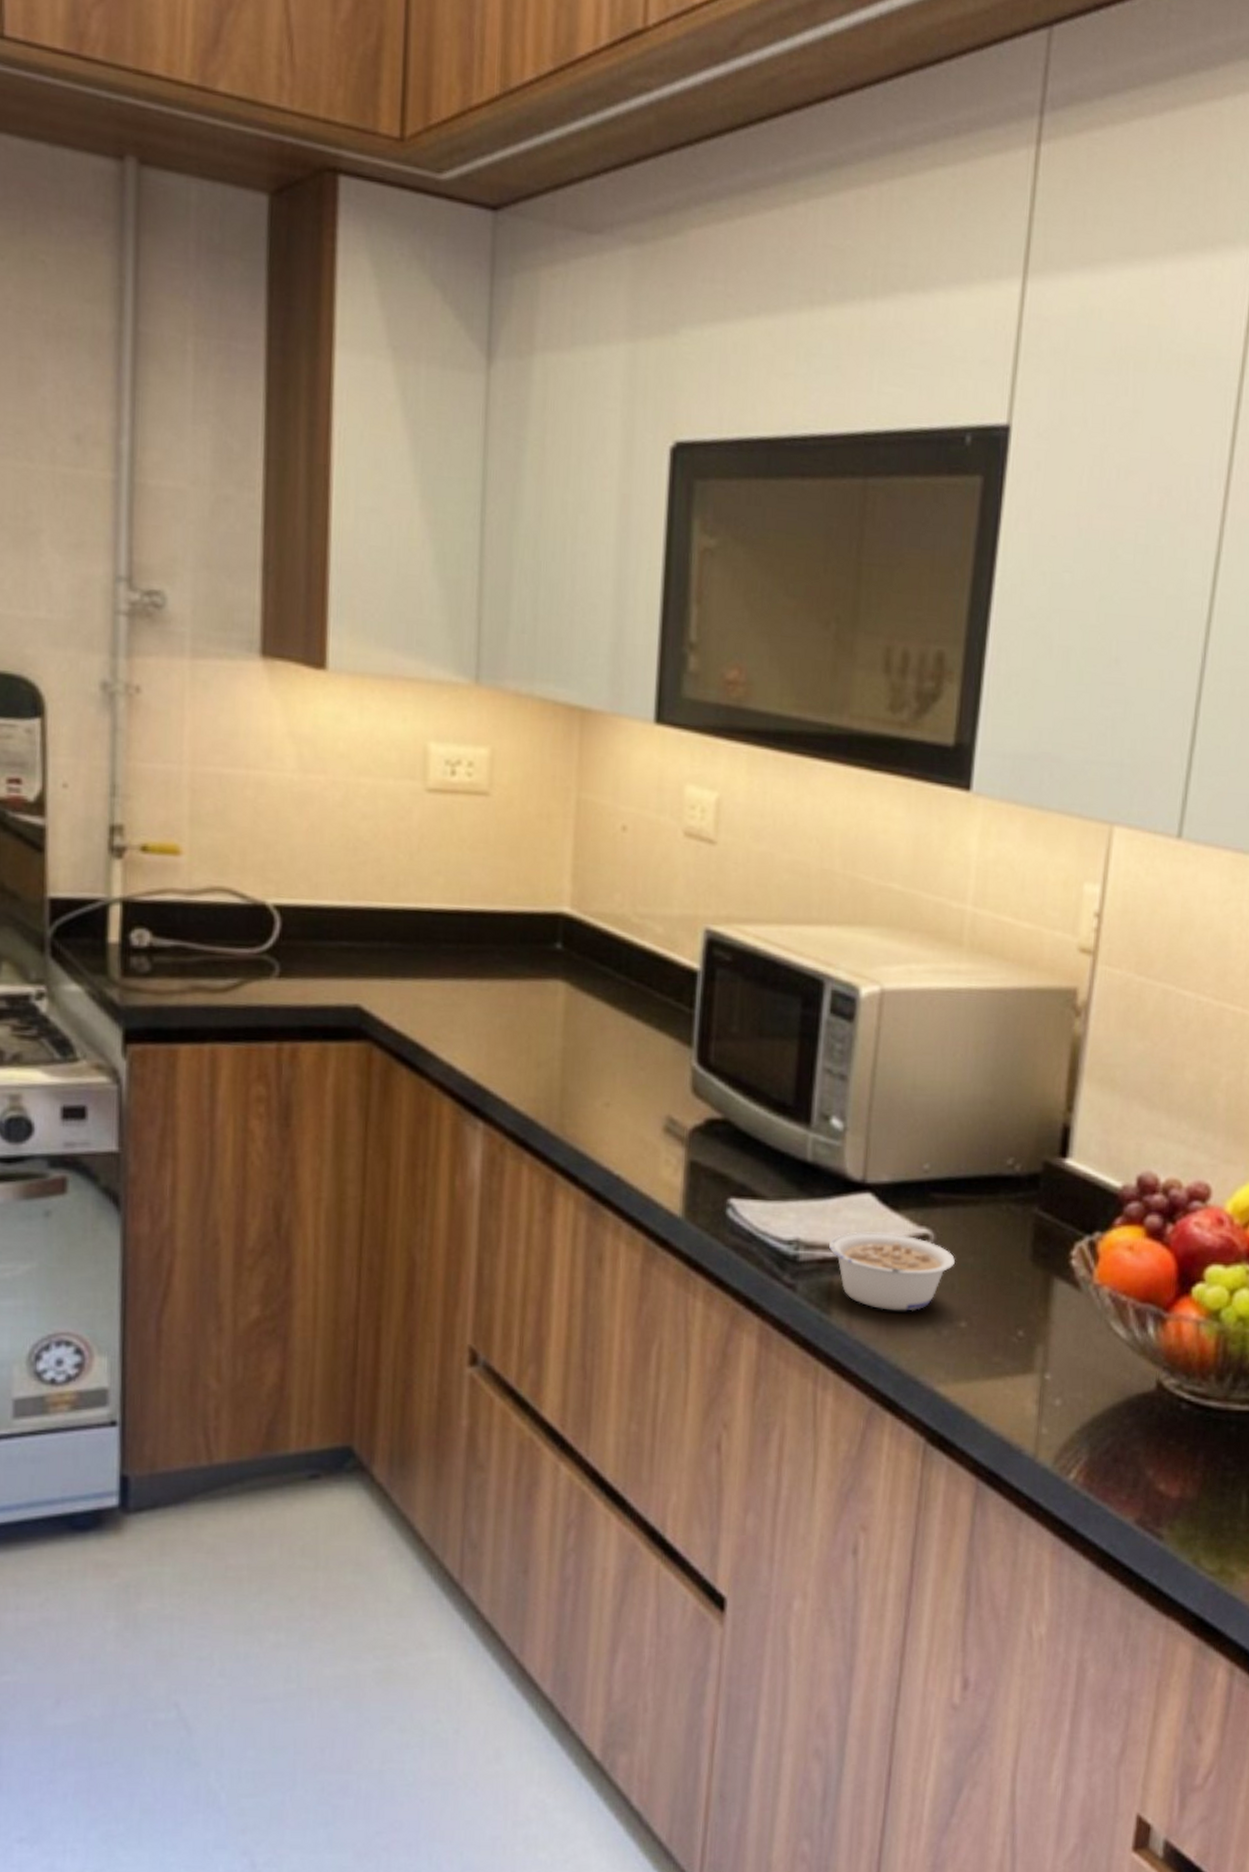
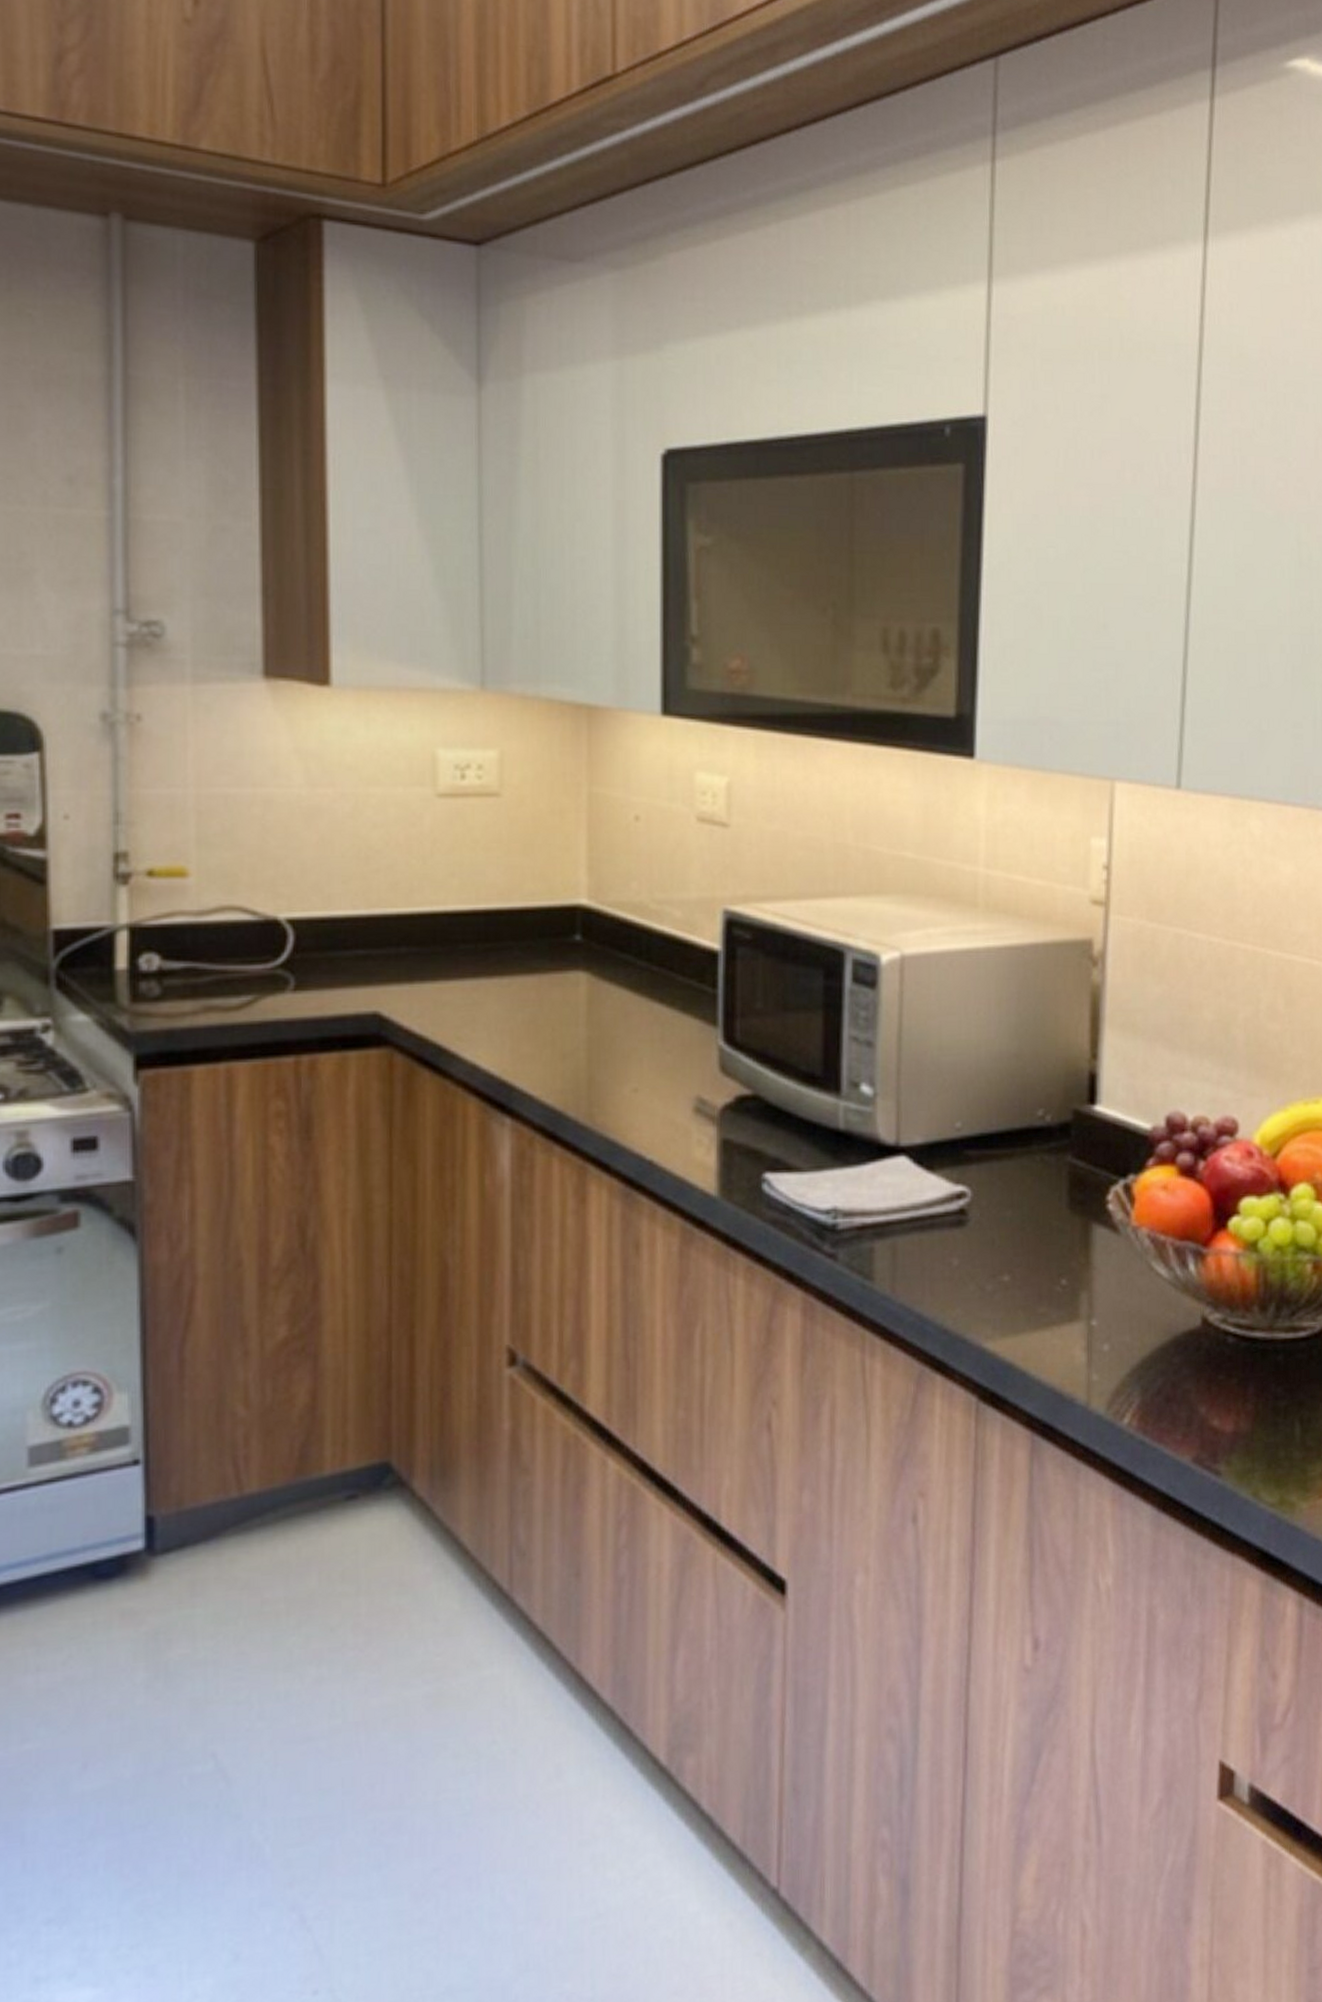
legume: present [828,1231,956,1311] -> none [866,1193,994,1271]

